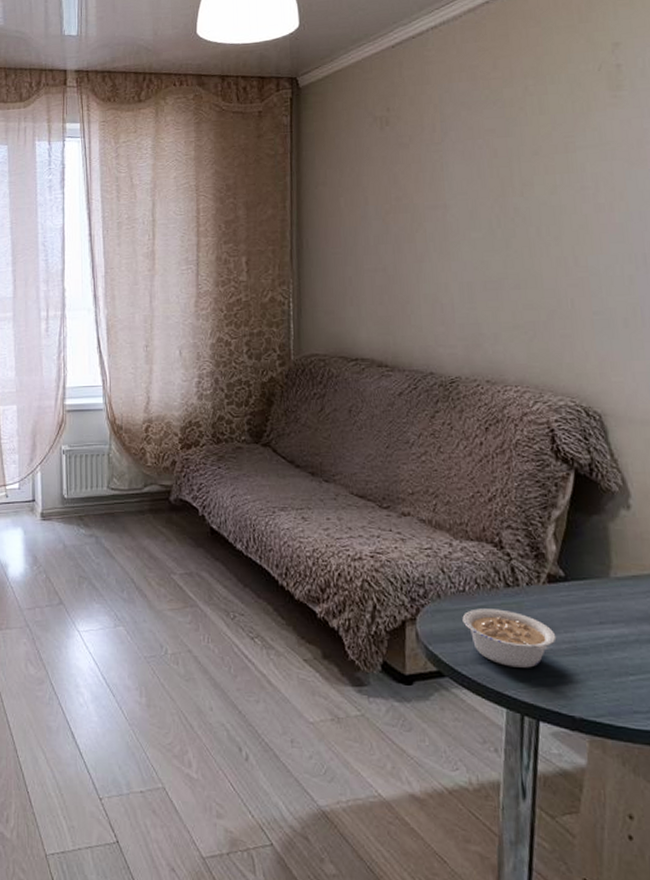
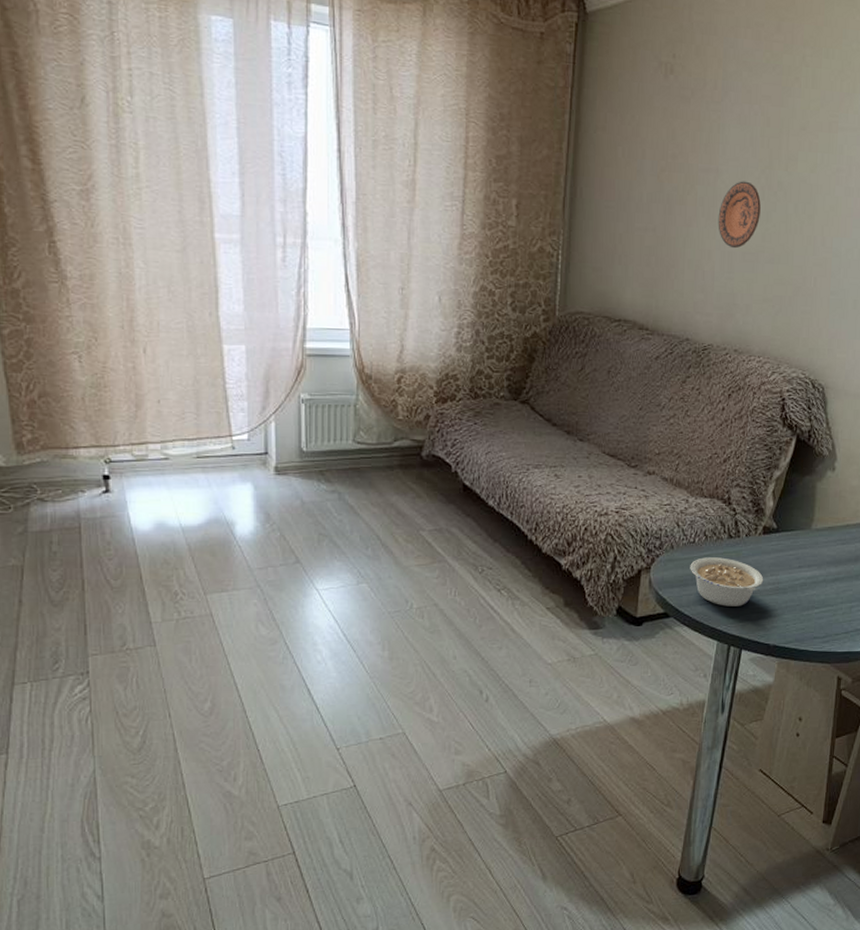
decorative plate: none [451,212,499,279] -> present [718,181,761,249]

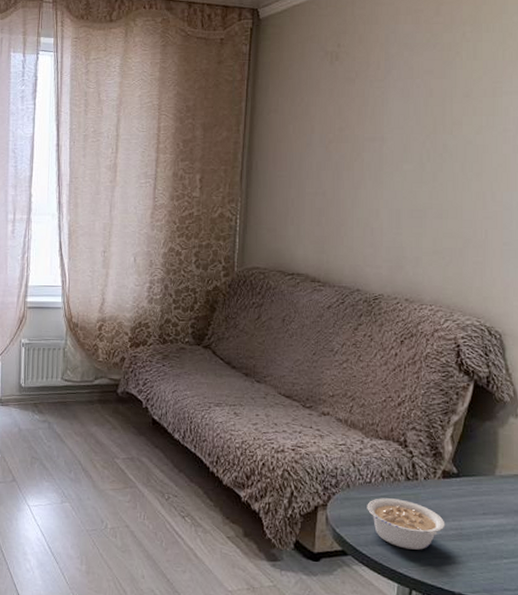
decorative plate: present [718,181,761,249] -> none [385,146,427,207]

